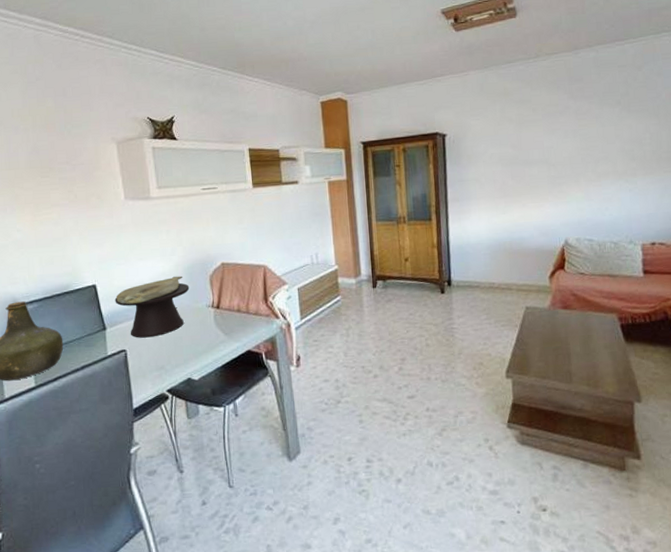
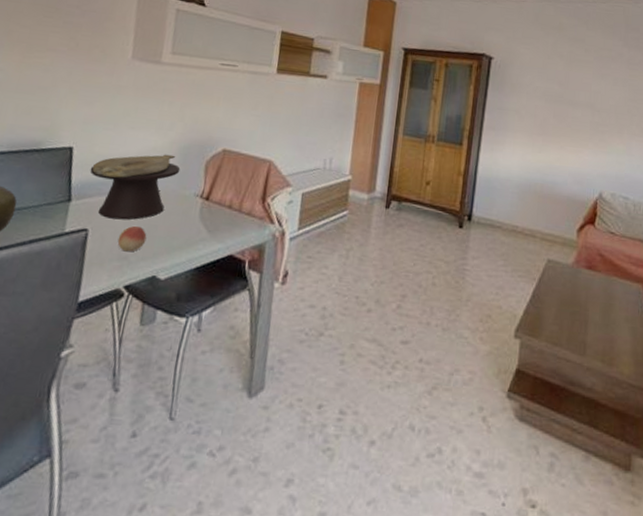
fruit: none [152,340,176,363] -> present [117,225,147,252]

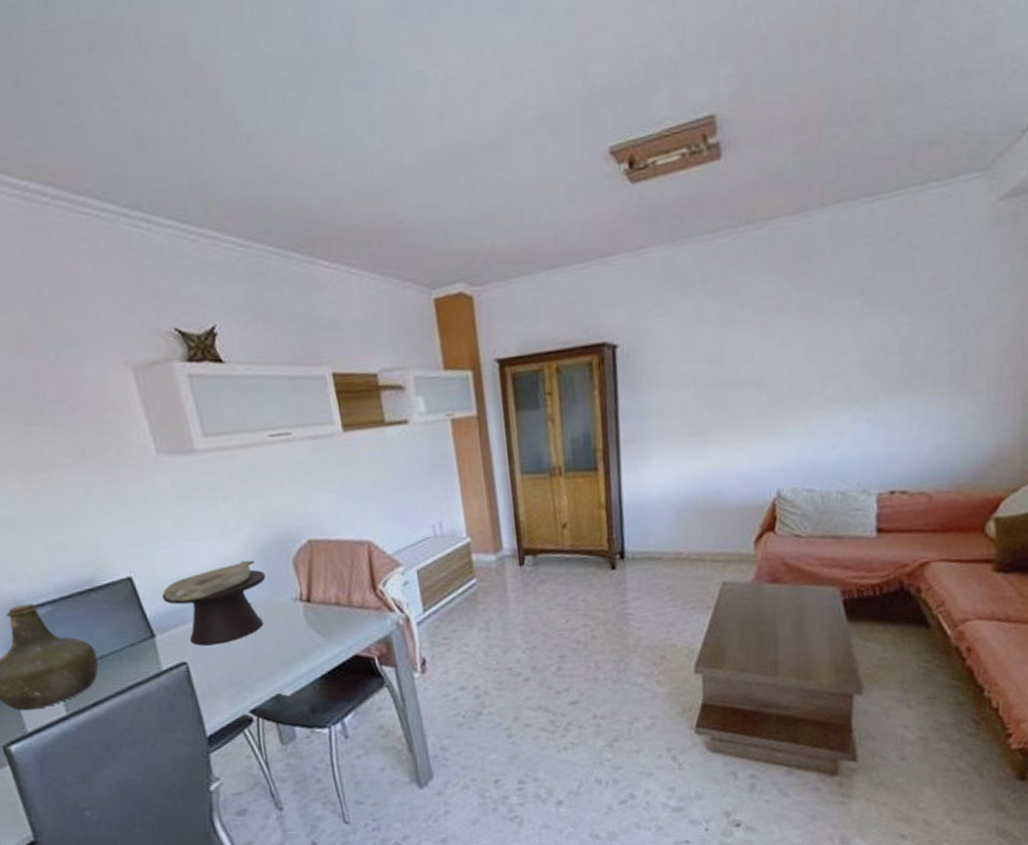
fruit: present [117,225,147,252] -> none [223,646,256,677]

